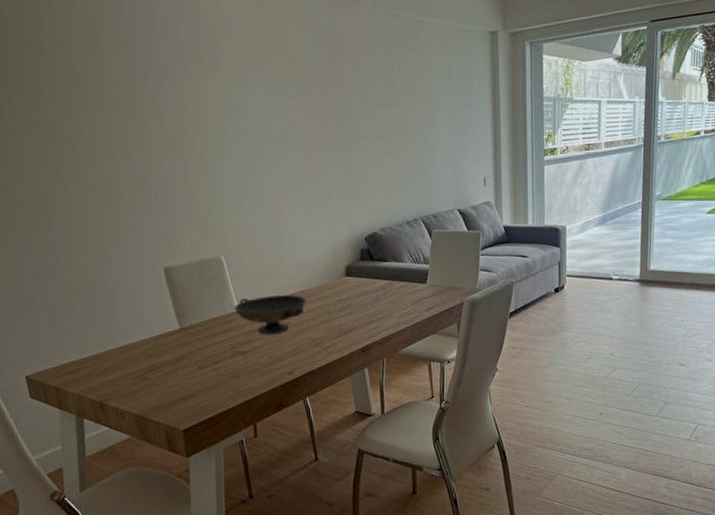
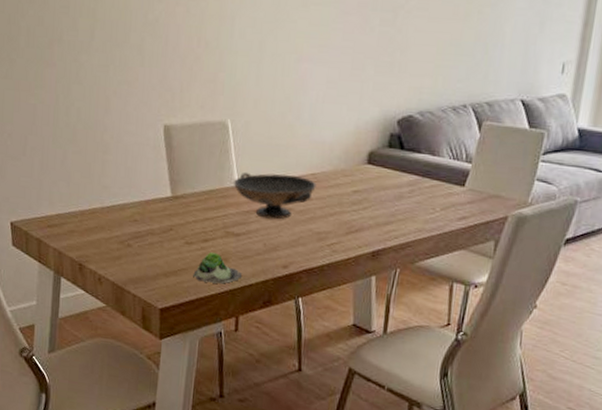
succulent plant: none [209,372,253,399] -> present [193,252,242,284]

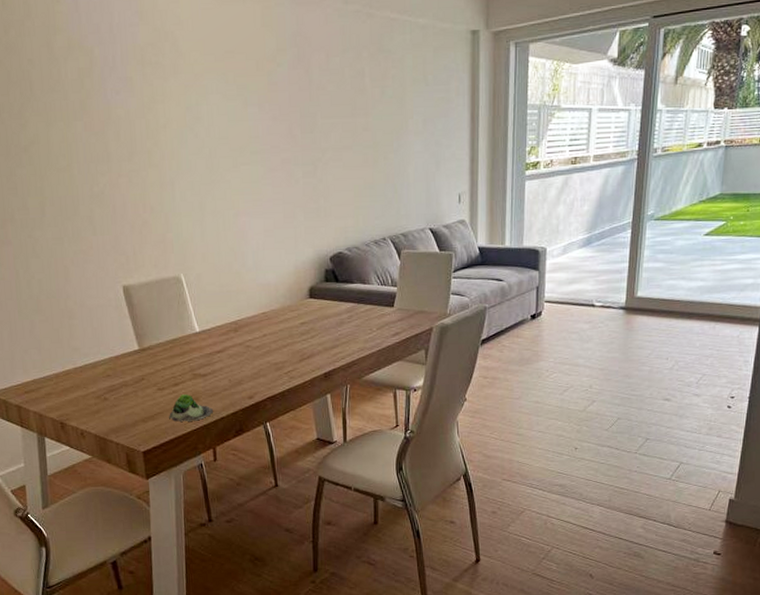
decorative bowl: present [233,172,317,220] -> none [193,317,268,358]

